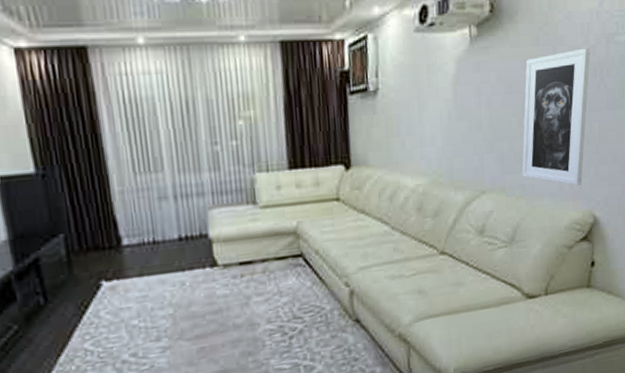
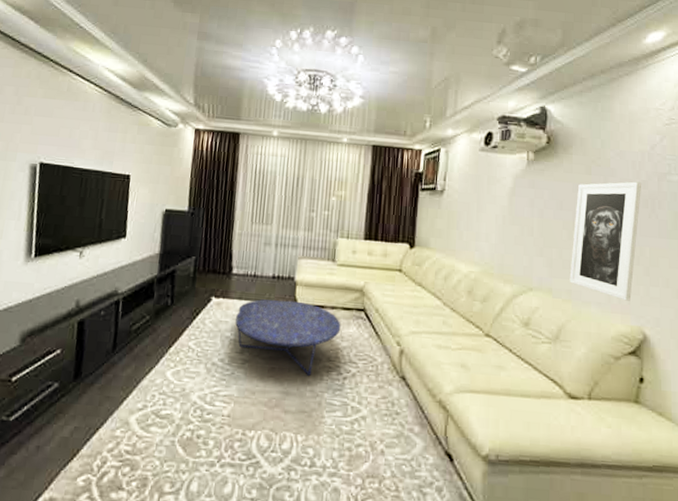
nesting table: none [139,261,278,347] -> present [235,299,341,377]

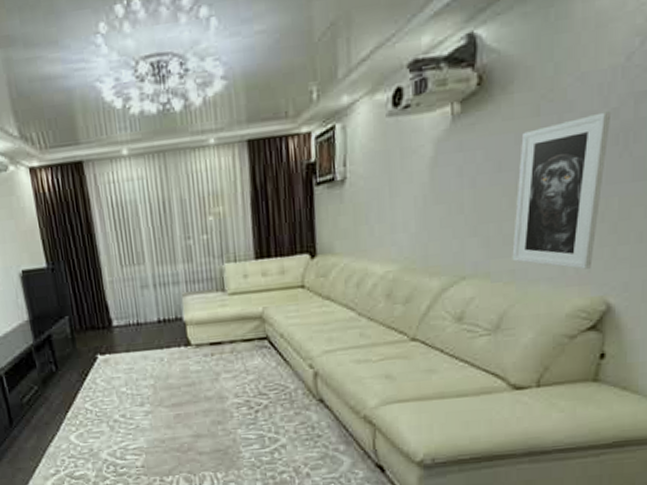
nesting table: present [235,299,341,377] -> none [127,342,244,417]

